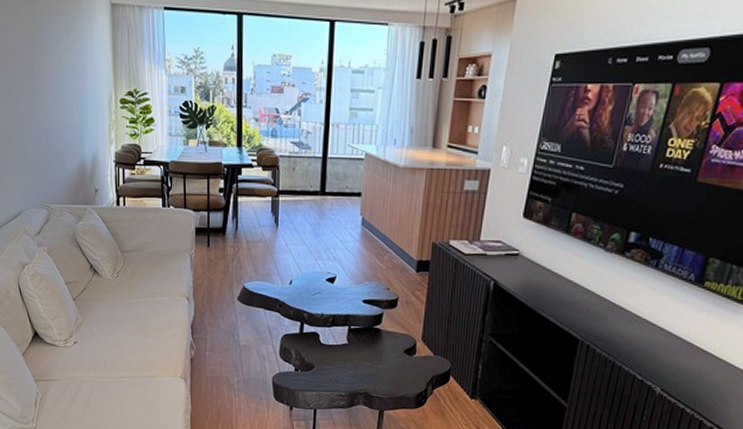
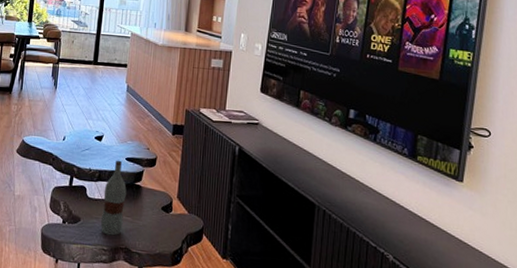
bottle: none [336,303,365,382] -> present [100,160,127,236]

